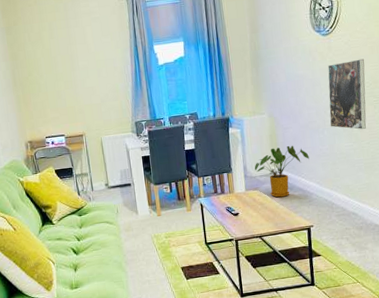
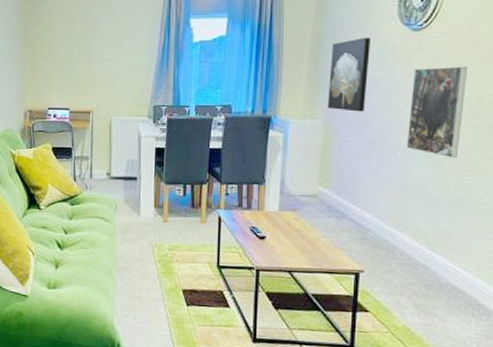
house plant: present [254,145,309,198] -> none [295,163,371,227]
wall art: none [266,45,297,105] -> present [327,38,370,112]

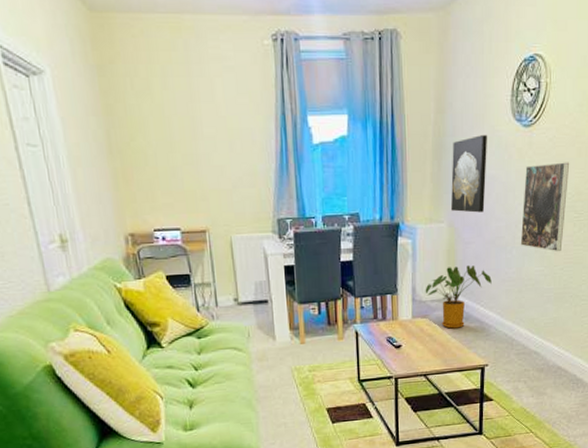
house plant: none [295,163,371,227] -> present [425,265,492,329]

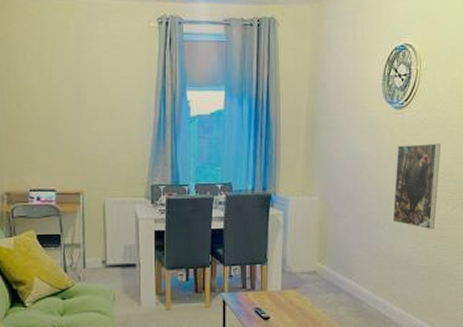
house plant: present [425,265,492,329] -> none [295,238,364,303]
wall art: present [450,135,487,213] -> none [322,115,359,188]

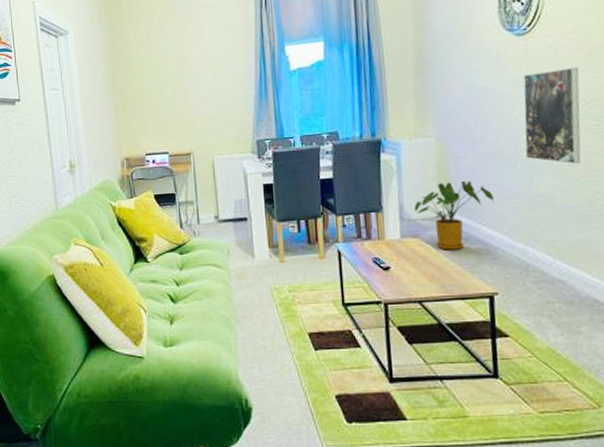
house plant: none [295,238,364,303] -> present [414,180,494,250]

